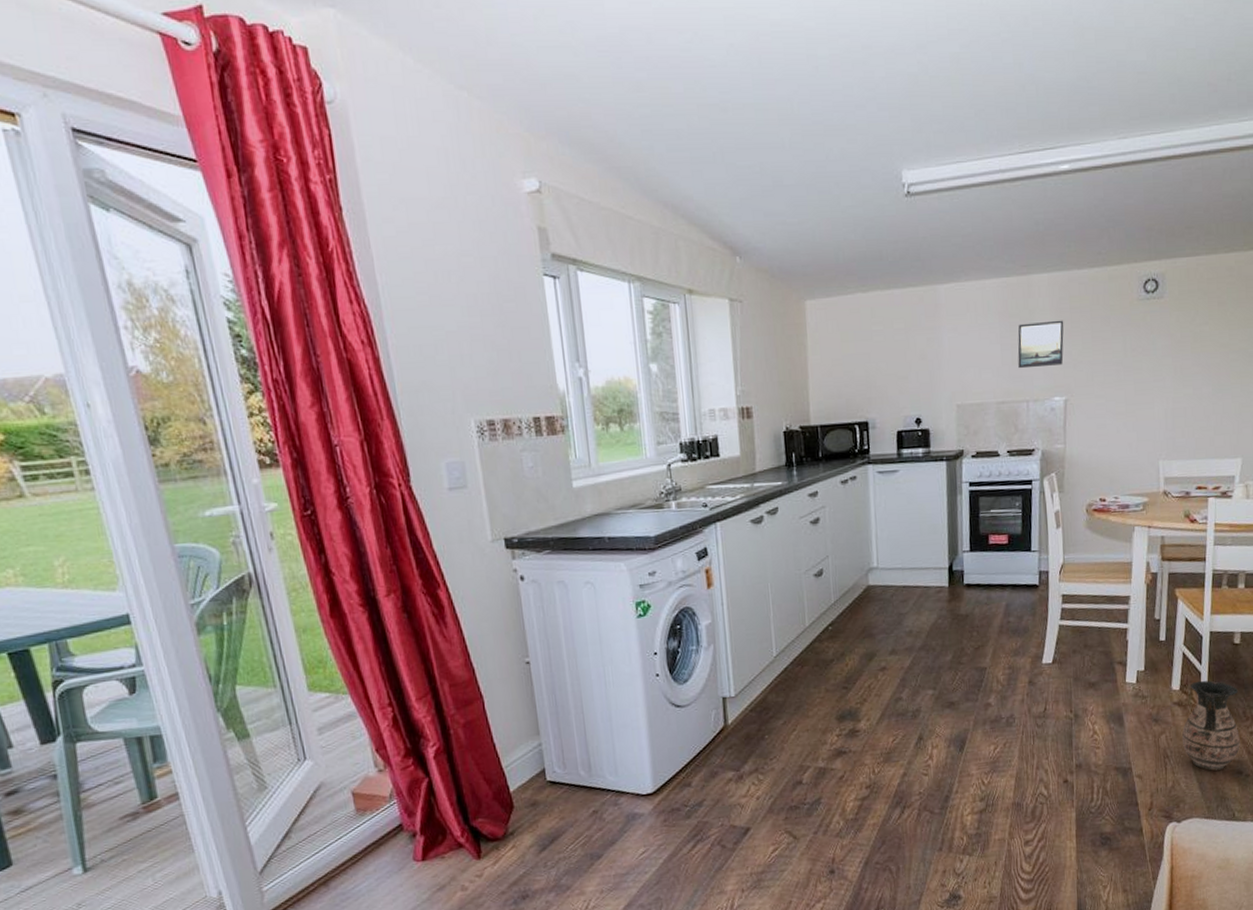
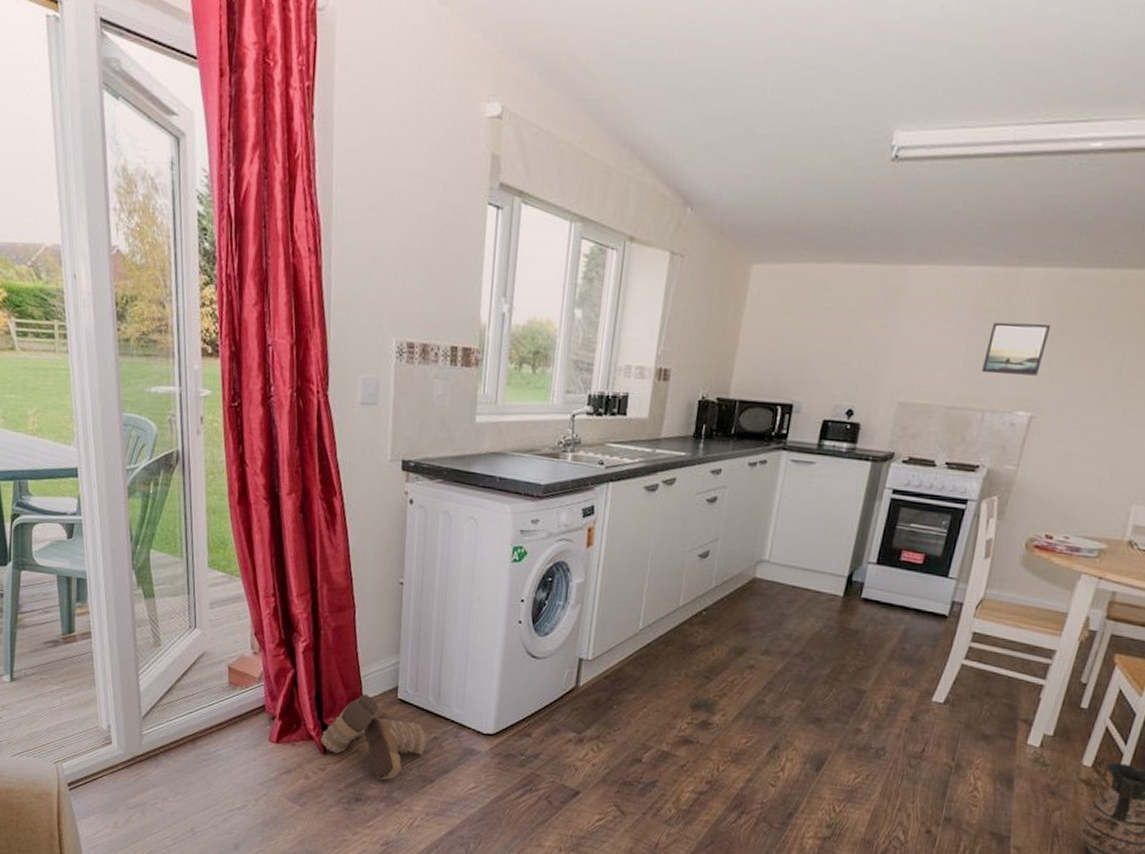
boots: none [469,785,586,871] -> present [319,694,426,781]

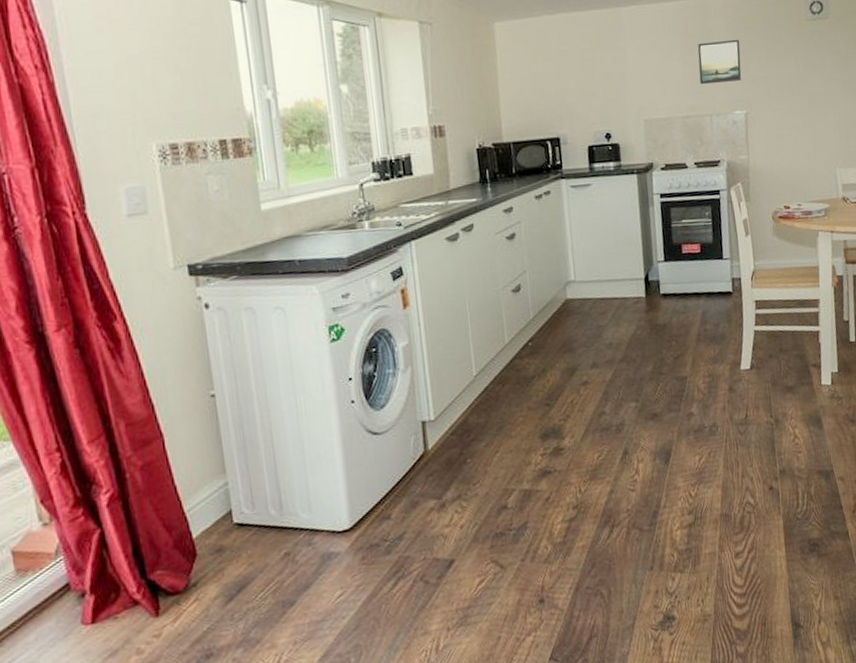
boots: present [319,694,426,781] -> none [146,530,277,625]

